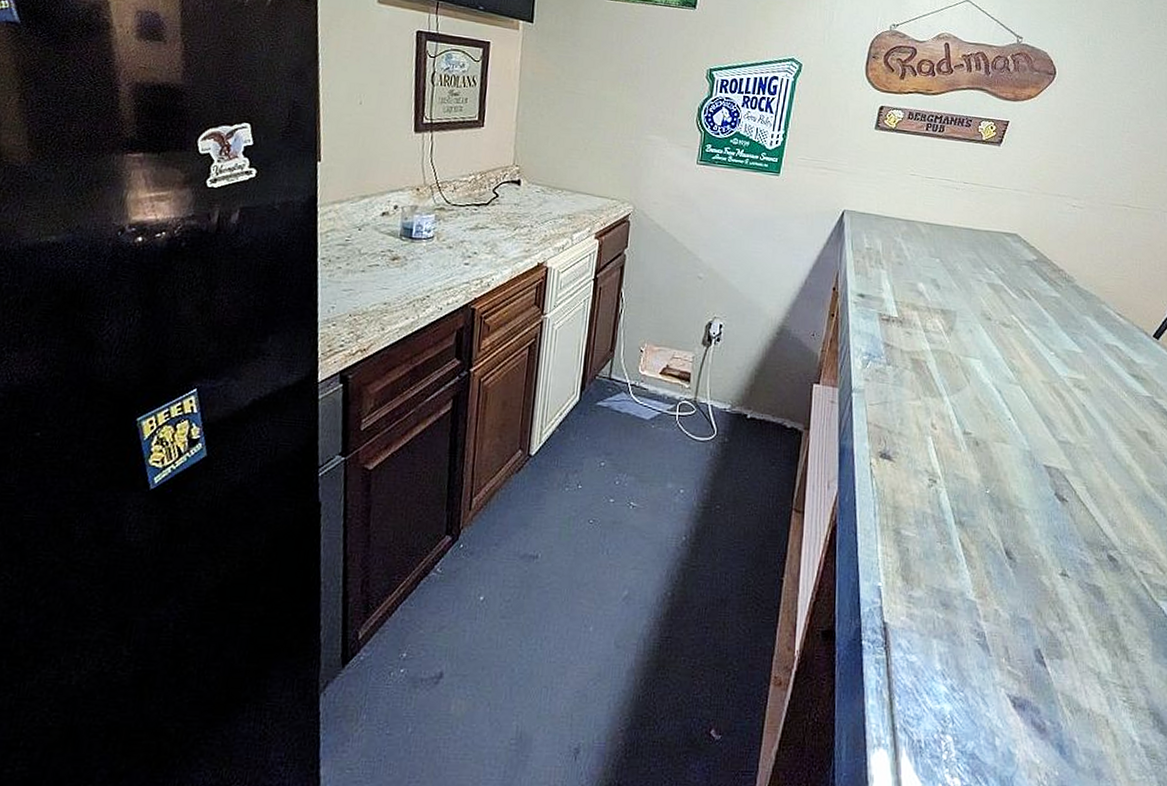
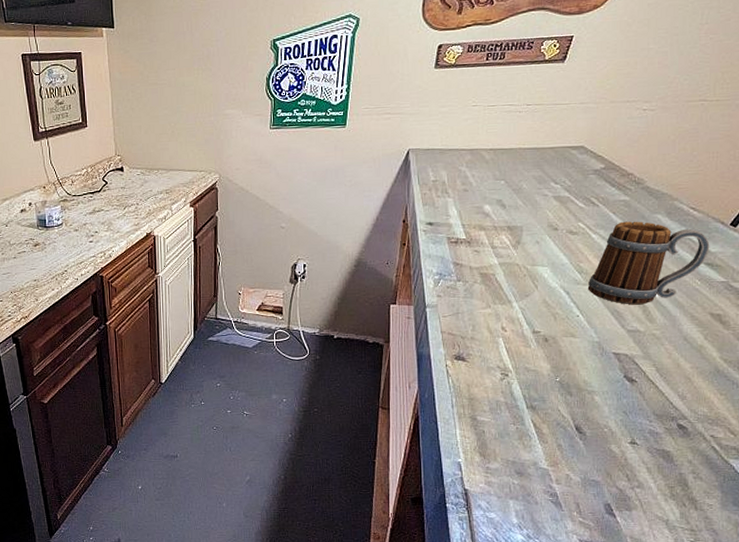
beer mug: none [1019,319,1135,413] -> present [587,221,710,305]

